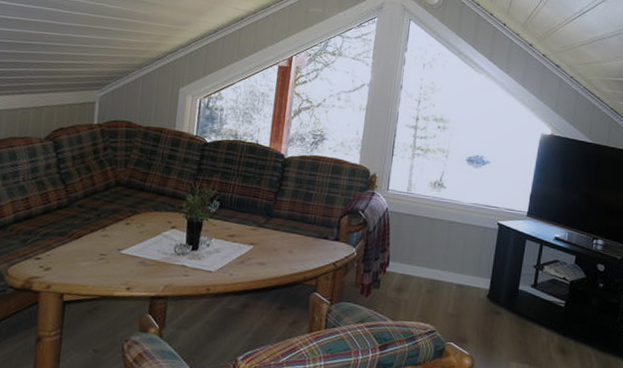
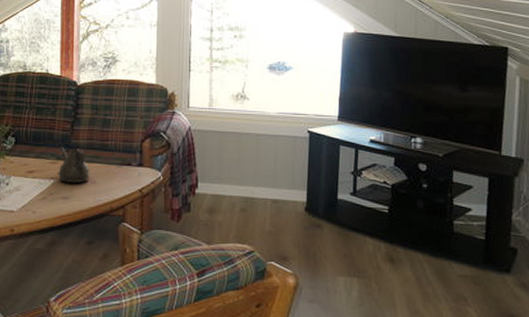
teapot: none [256,214,288,251] -> present [57,146,90,183]

